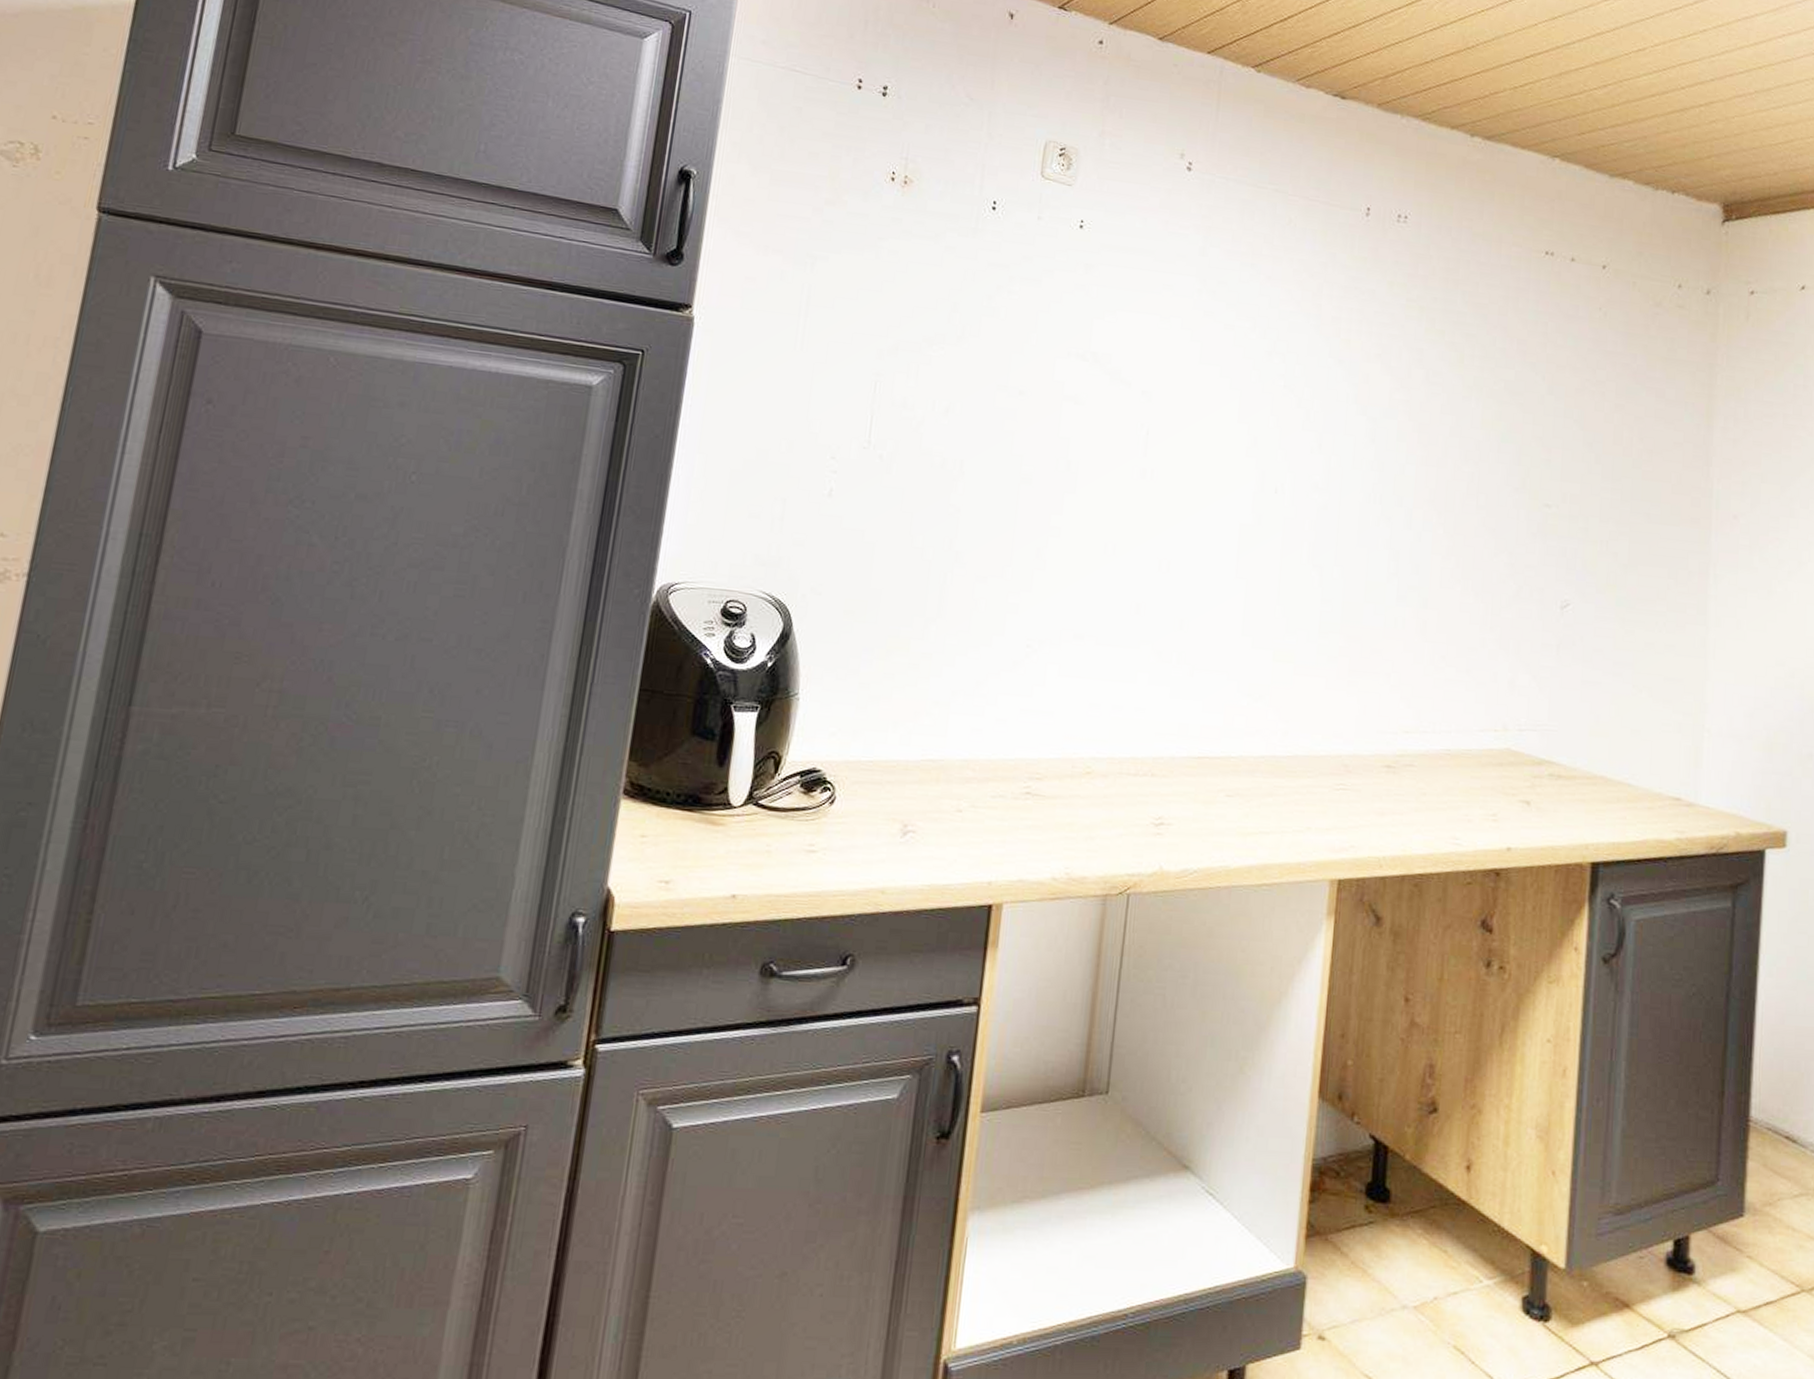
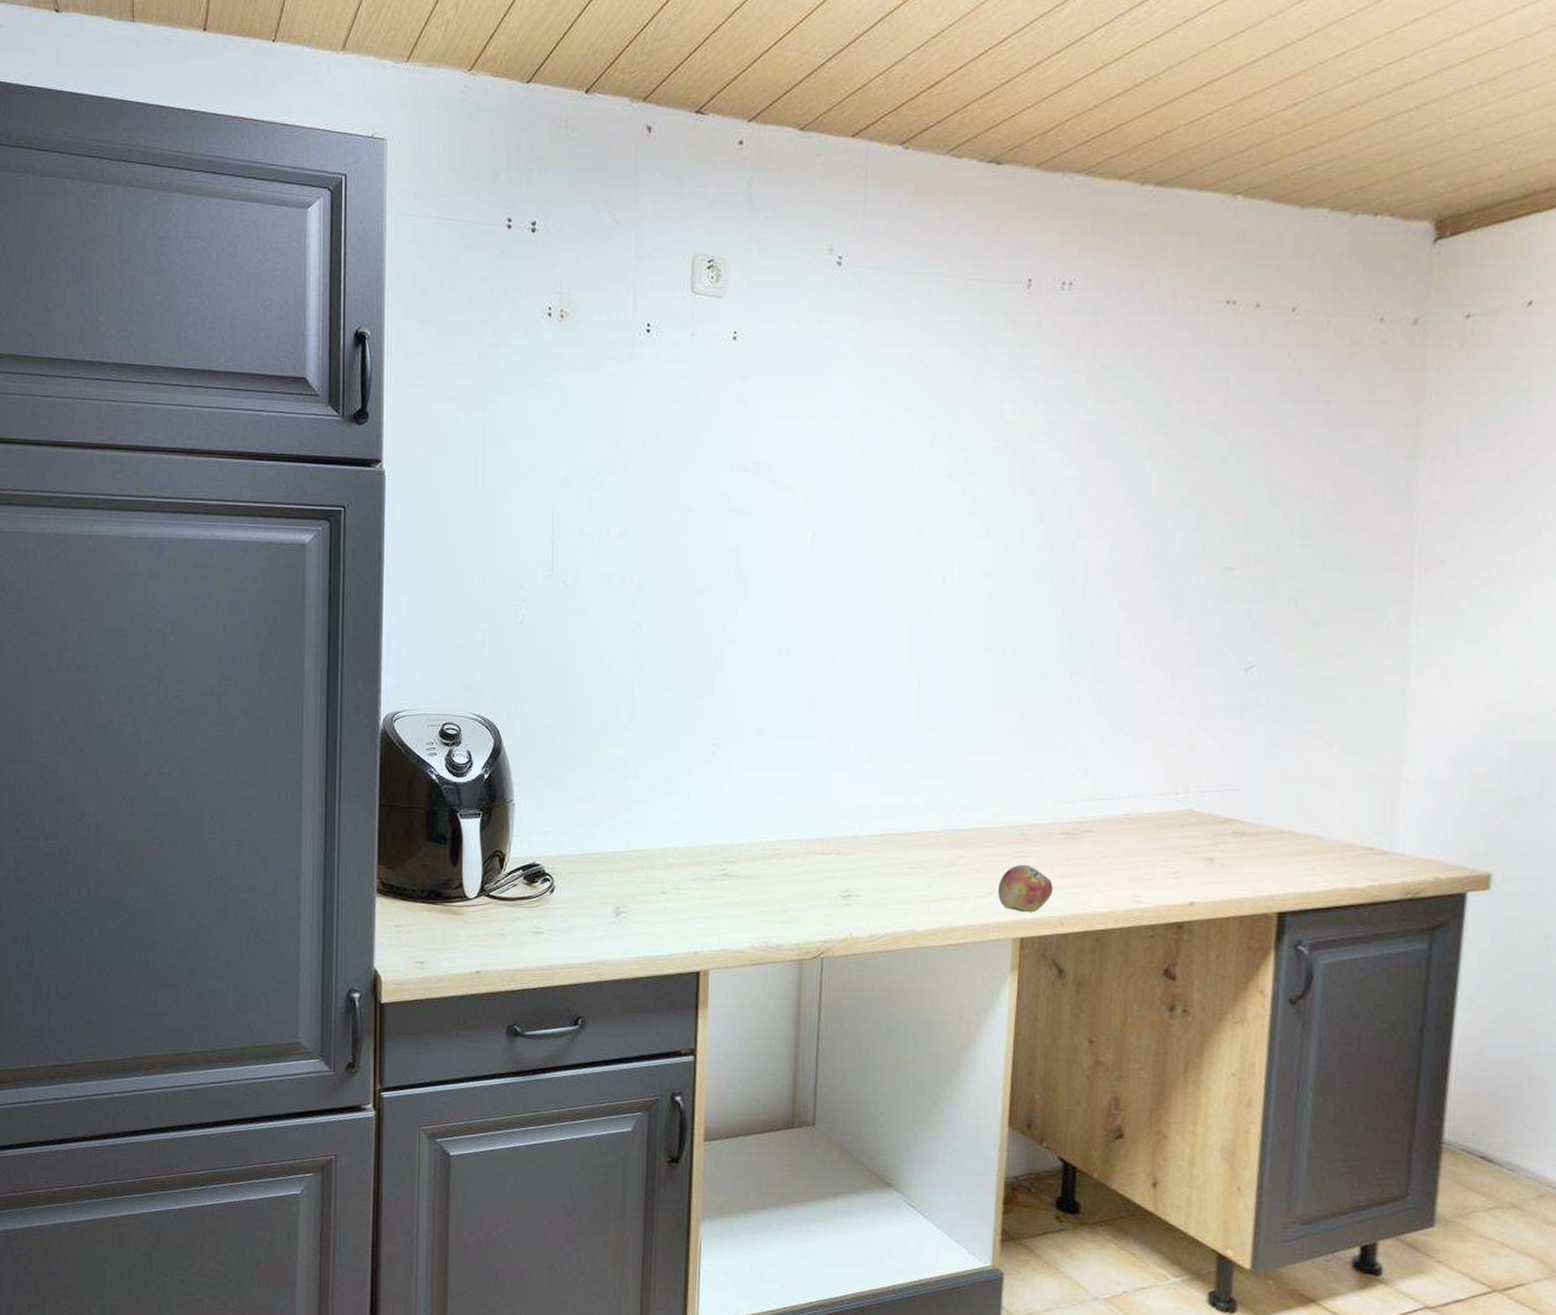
fruit: none [1317,798,1373,852] -> present [998,864,1053,913]

